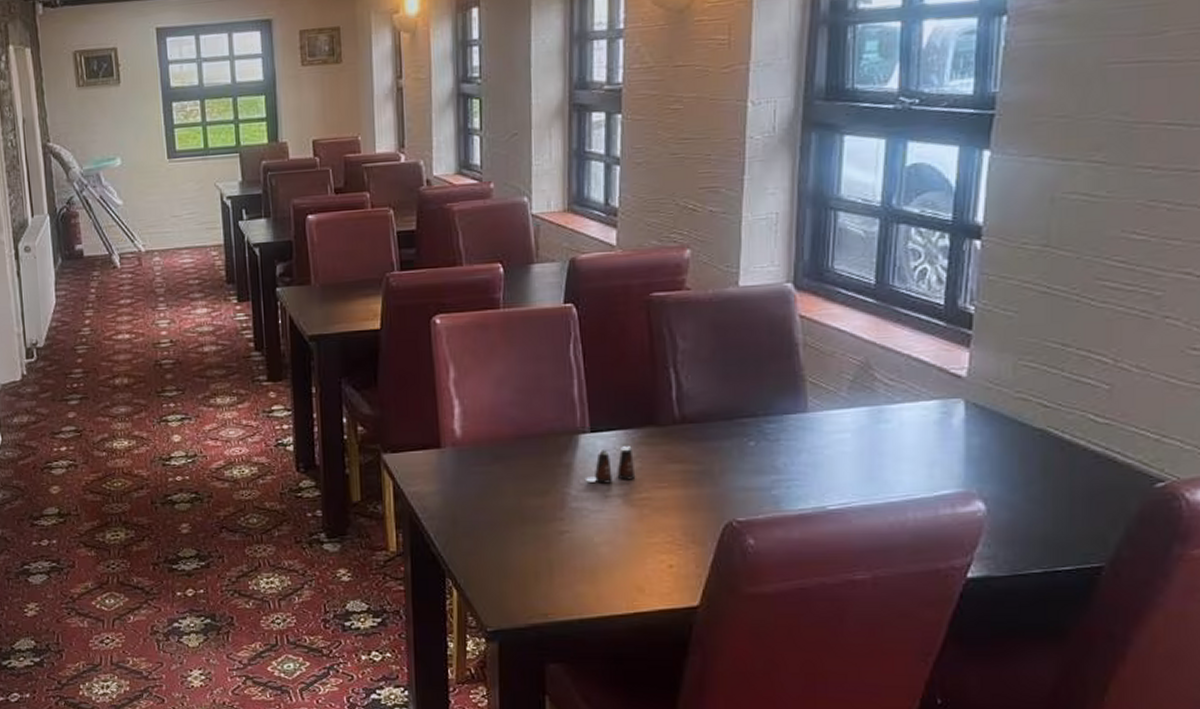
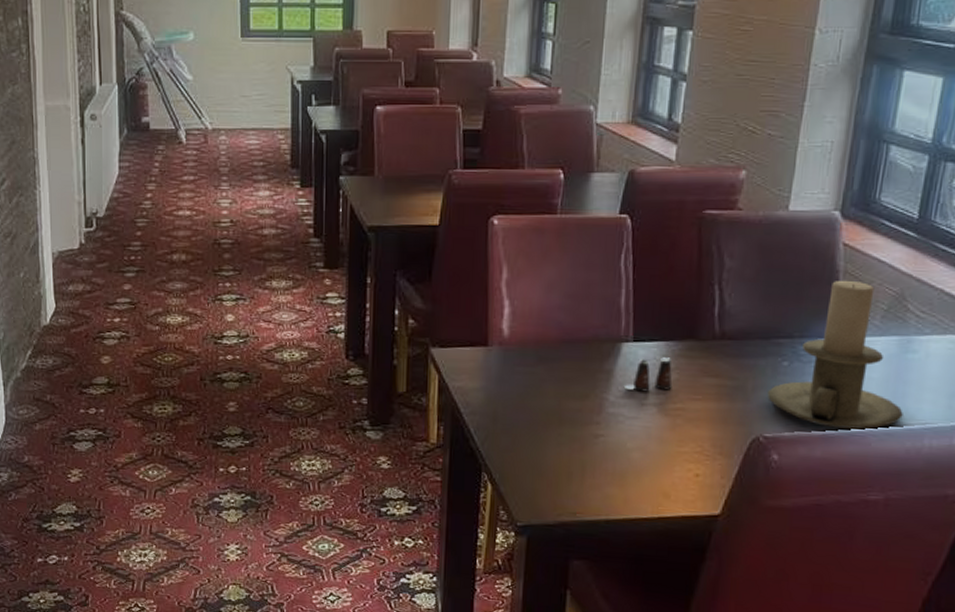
candle holder: none [737,352,882,507] -> present [767,280,903,430]

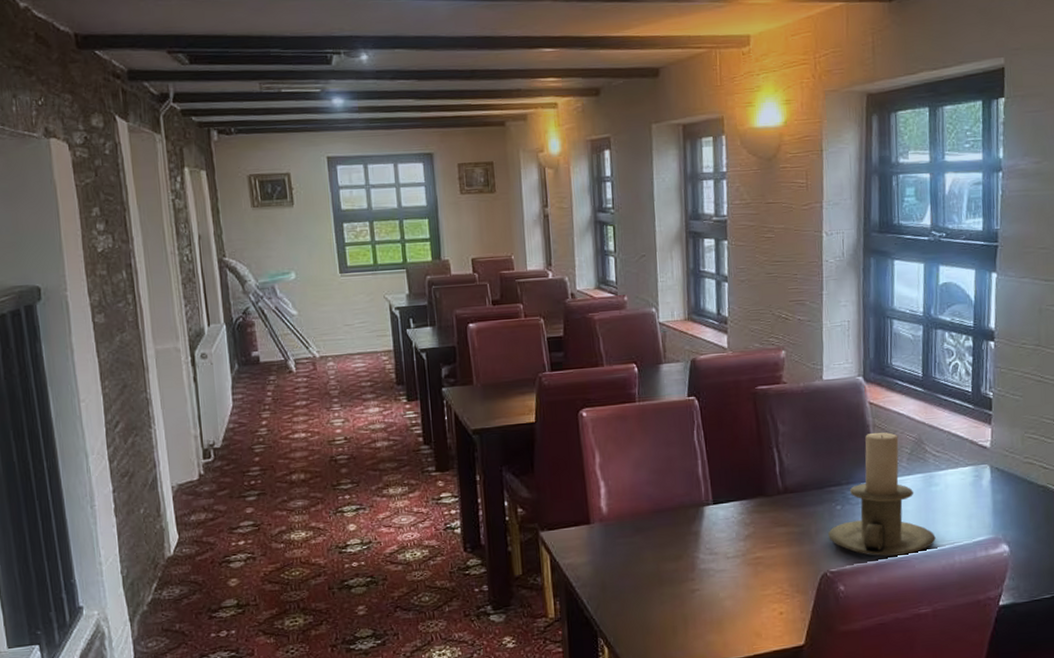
salt shaker: present [624,357,673,392] -> none [711,514,751,548]

